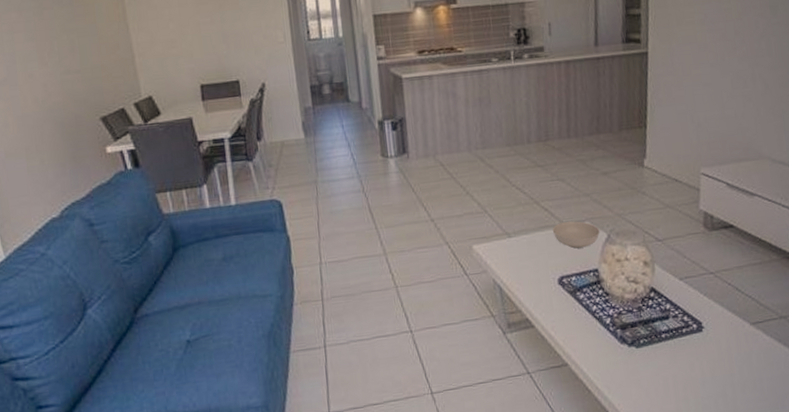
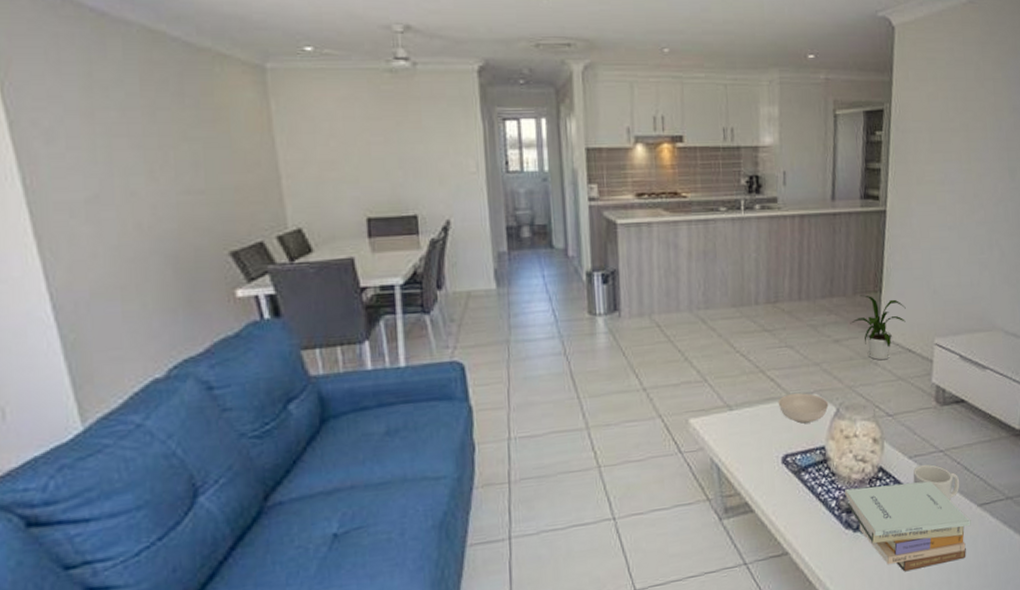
house plant: none [617,130,671,191] -> present [850,295,906,361]
books: none [619,300,745,384] -> present [845,480,971,572]
mug: none [684,285,732,319] -> present [912,464,960,501]

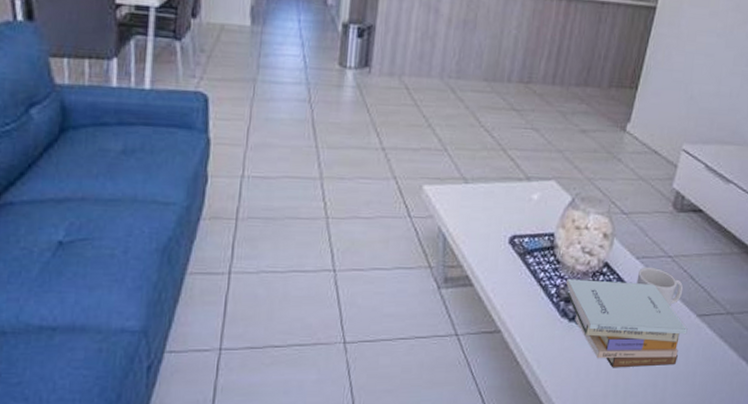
bowl: present [778,393,829,424] -> none [514,176,565,208]
house plant: present [850,295,906,361] -> none [600,89,659,158]

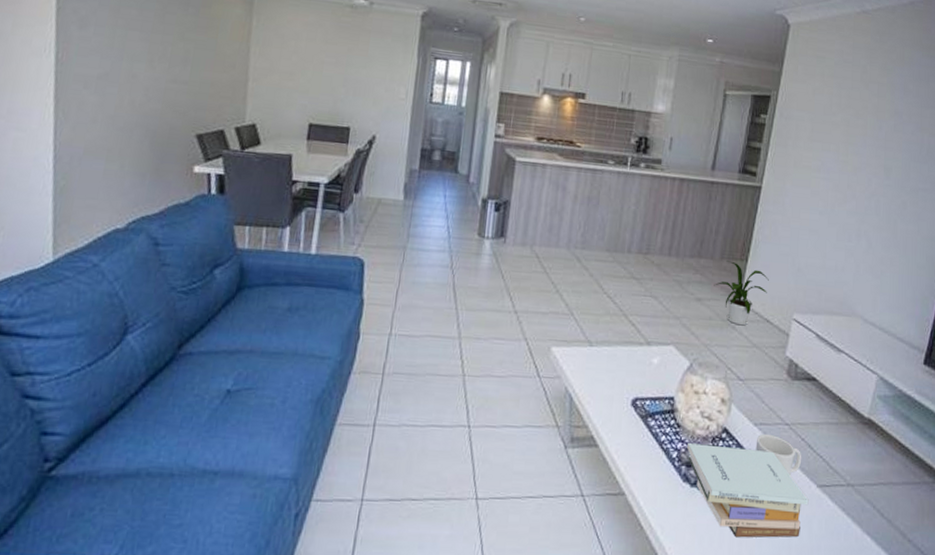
house plant: none [600,89,659,158] -> present [714,260,769,326]

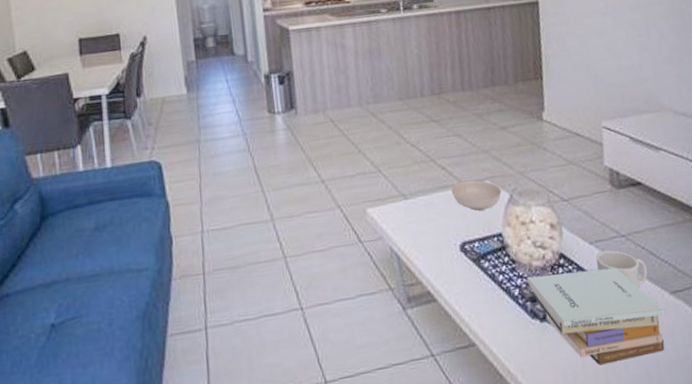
bowl: none [635,341,683,372] -> present [451,180,502,211]
house plant: present [714,260,769,326] -> none [514,82,570,146]

